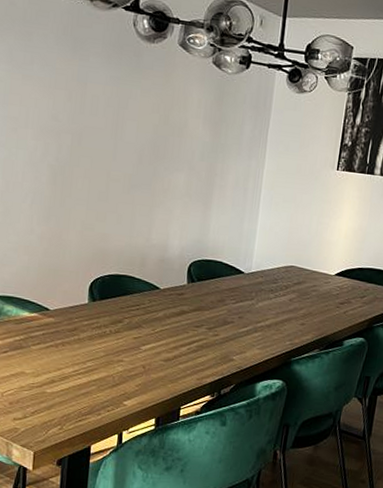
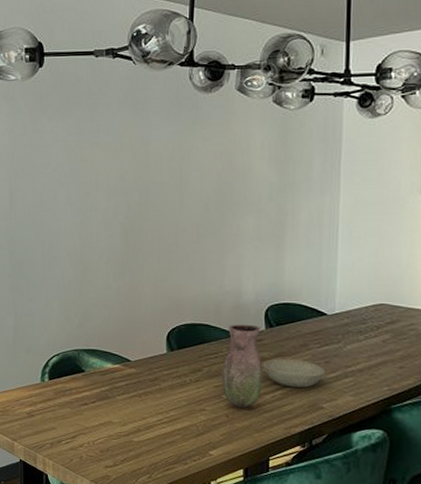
vase: none [141,277,182,359] -> present [222,324,263,408]
bowl: none [182,312,239,341] -> present [263,358,326,388]

